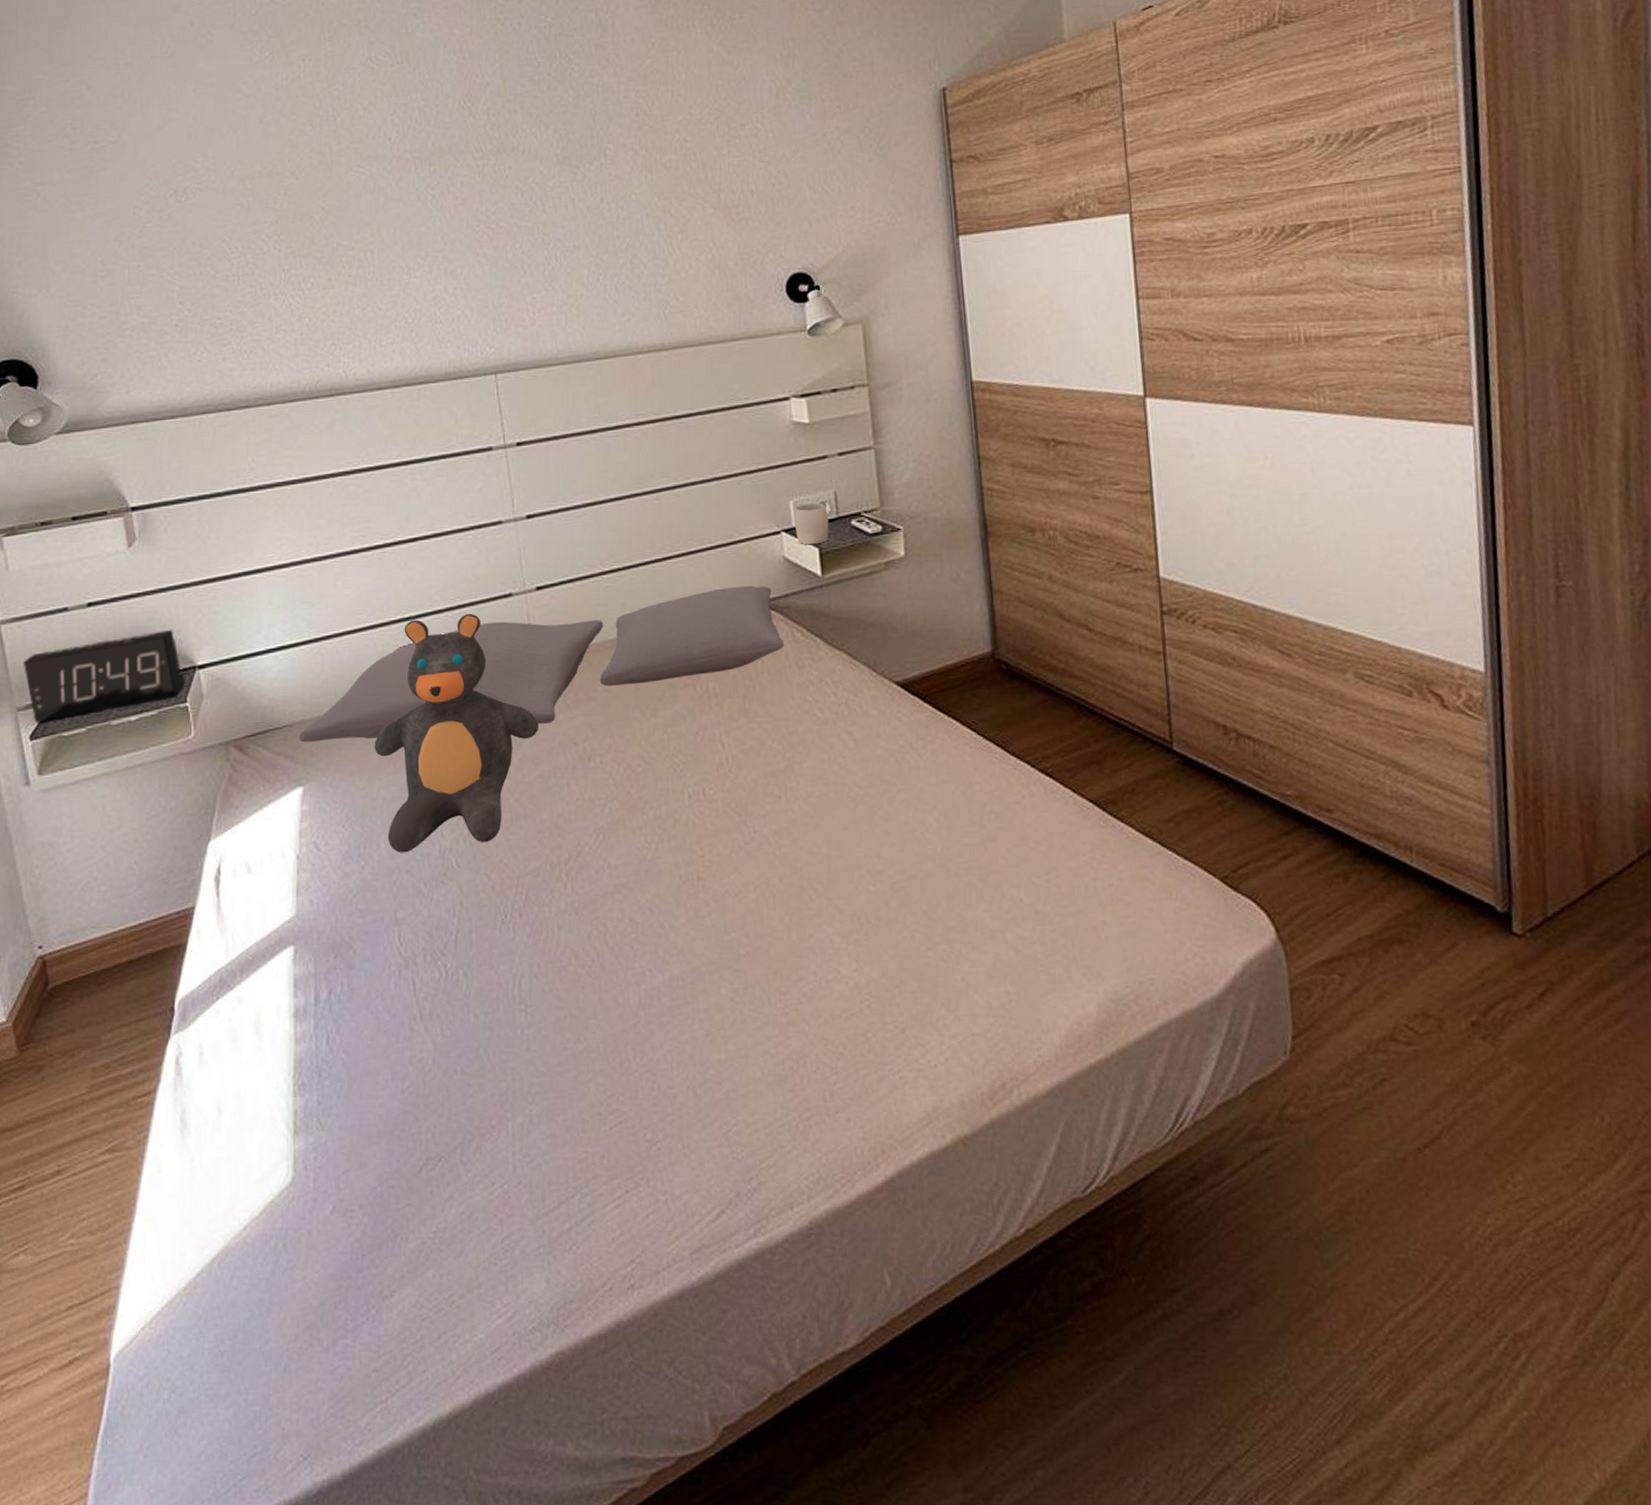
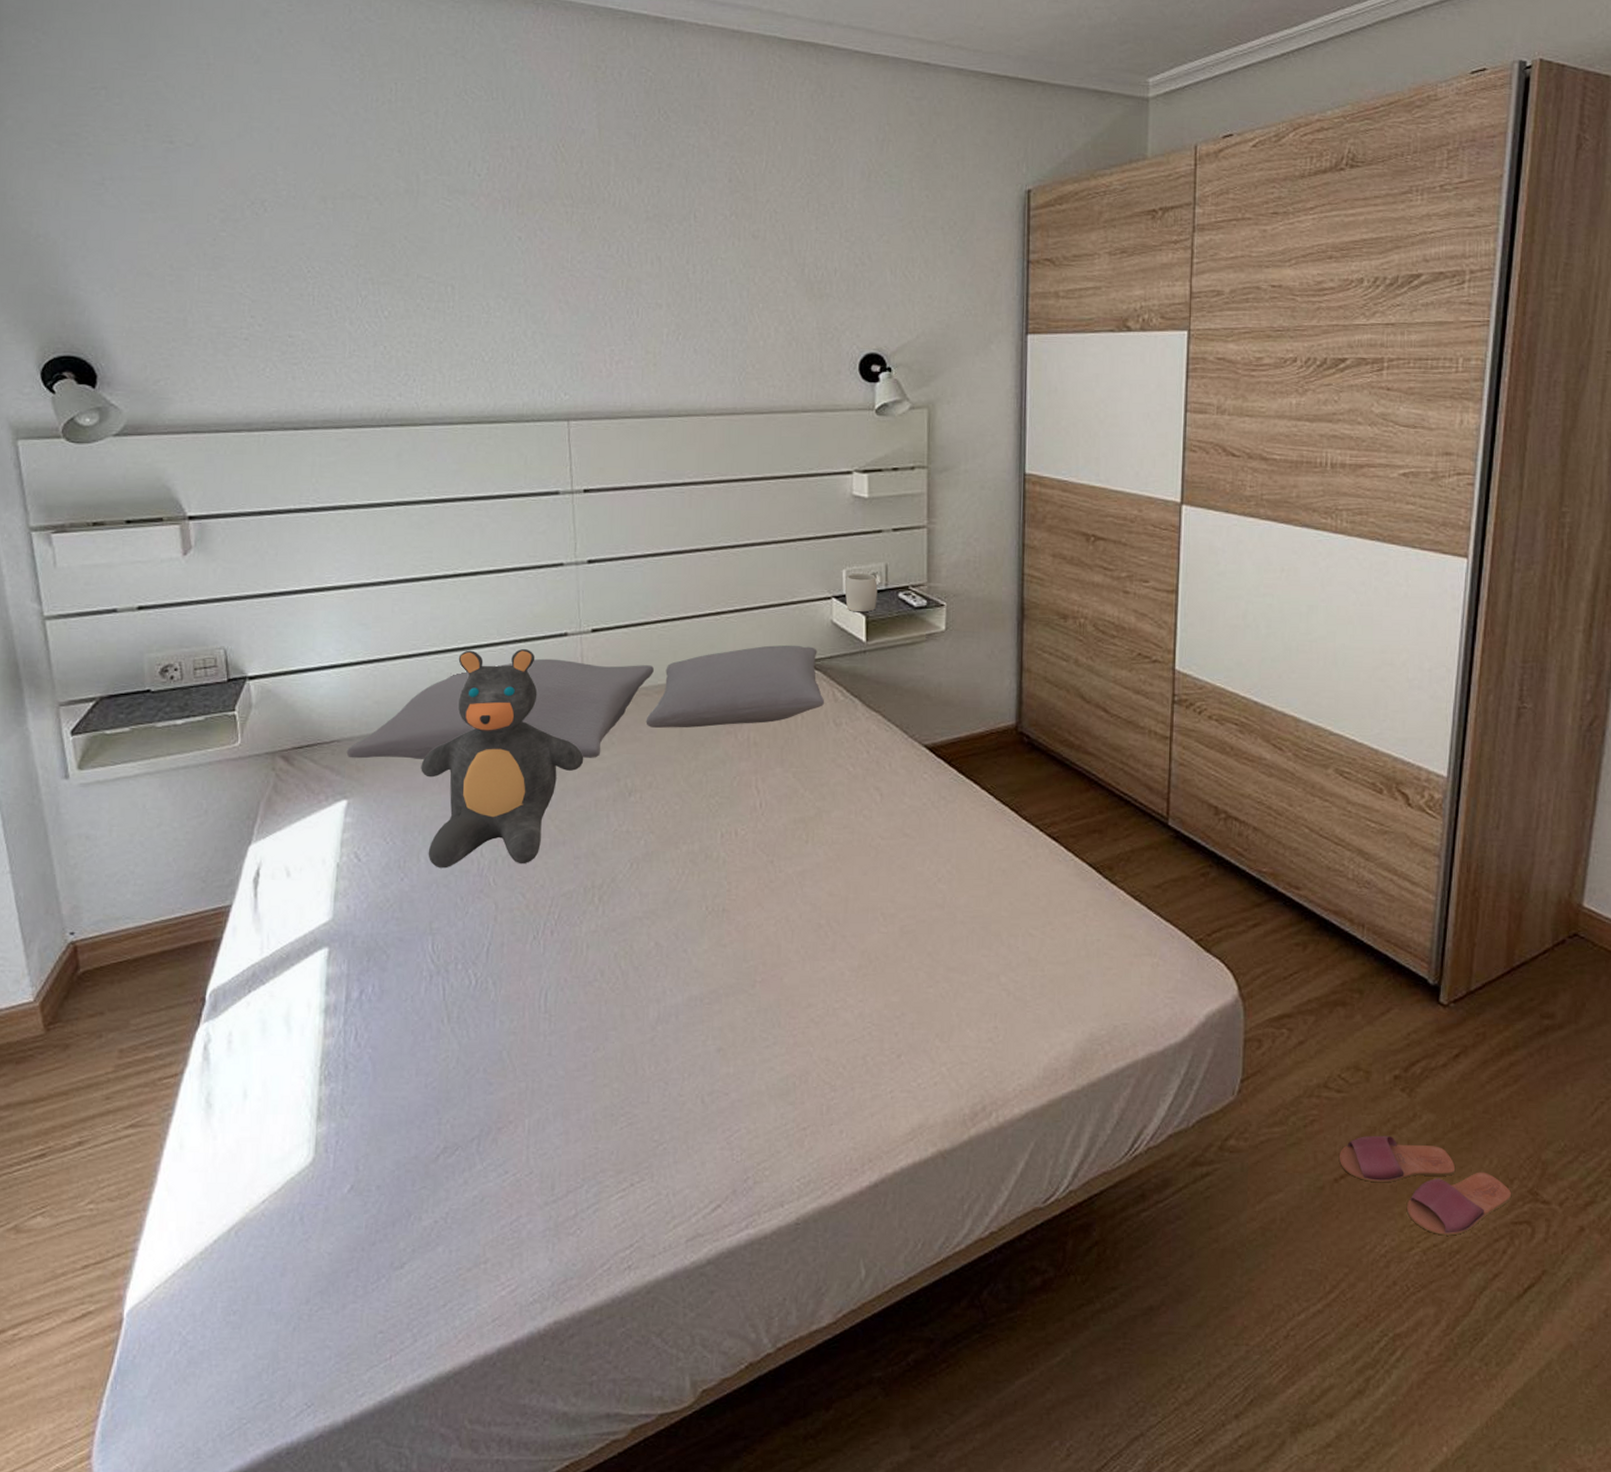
alarm clock: present [23,629,186,723] -> none [67,639,236,719]
slippers: none [1419,1093,1633,1211] -> present [1340,1135,1512,1236]

